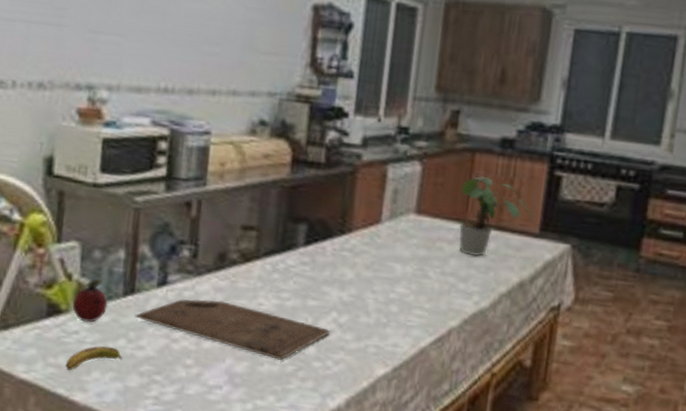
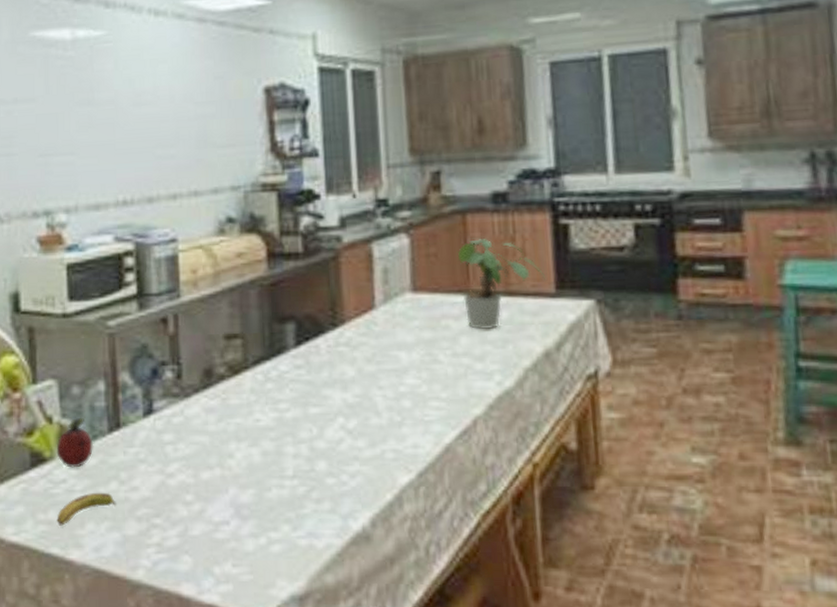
cutting board: present [135,299,331,360] -> none [125,423,340,481]

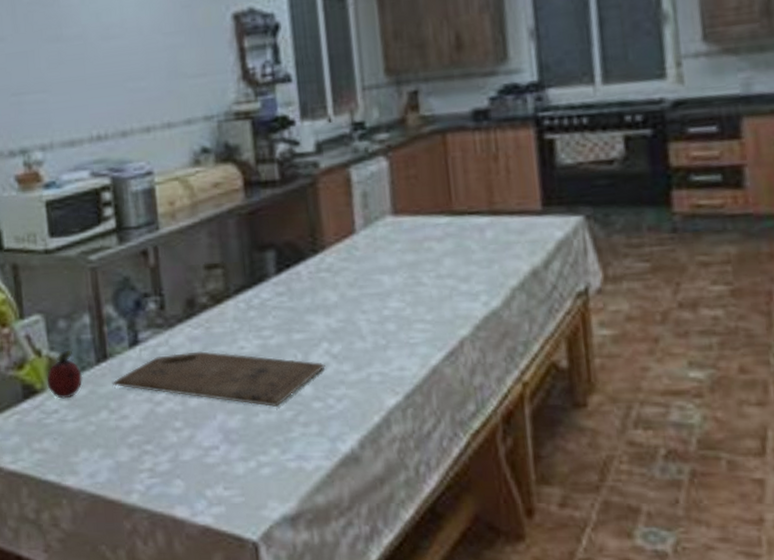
banana: present [56,492,117,526] -> none [51,421,108,454]
cutting board: none [125,423,340,481] -> present [113,351,325,407]
potted plant: present [457,238,545,330] -> none [438,157,531,251]

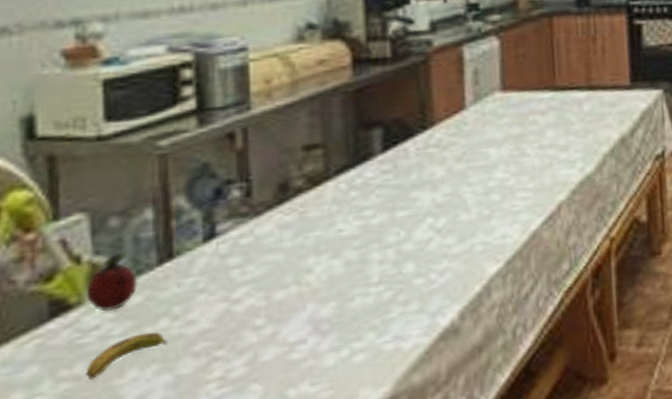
banana: none [51,421,108,454] -> present [85,331,168,380]
cutting board: present [113,351,325,407] -> none [179,237,429,290]

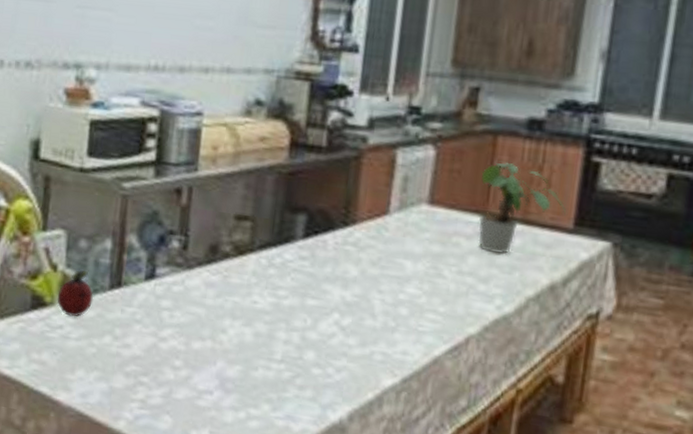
banana: present [85,331,168,380] -> none [49,342,108,368]
potted plant: none [544,38,622,123] -> present [478,162,566,255]

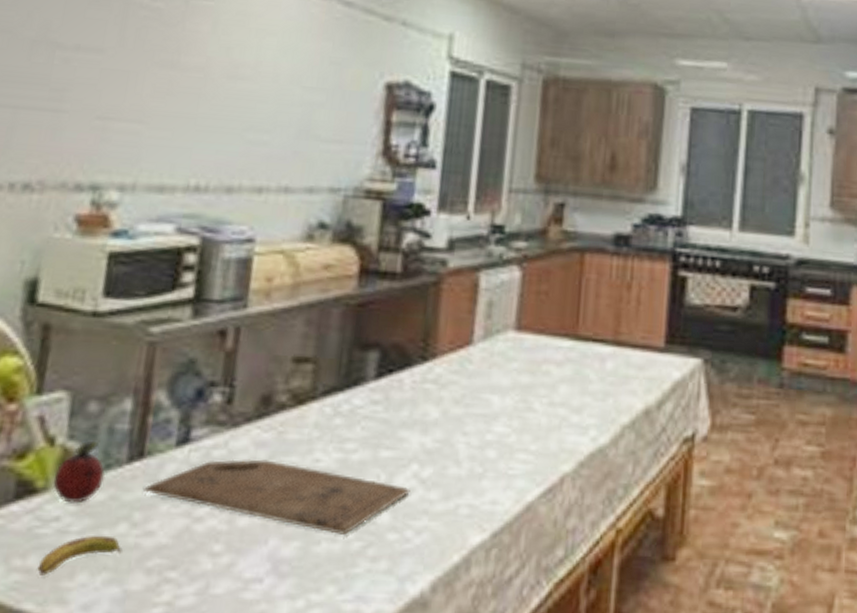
banana: none [49,342,108,368] -> present [37,535,123,576]
cutting board: none [122,294,332,365] -> present [144,459,411,535]
potted plant: present [478,162,566,255] -> none [568,280,656,381]

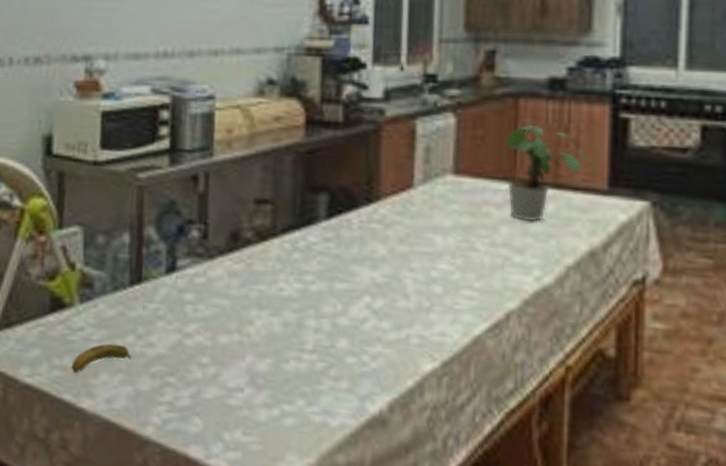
fruit: present [53,440,106,504] -> none [76,266,114,317]
cutting board: present [144,459,411,535] -> none [144,286,364,356]
potted plant: none [568,280,656,381] -> present [505,124,598,222]

